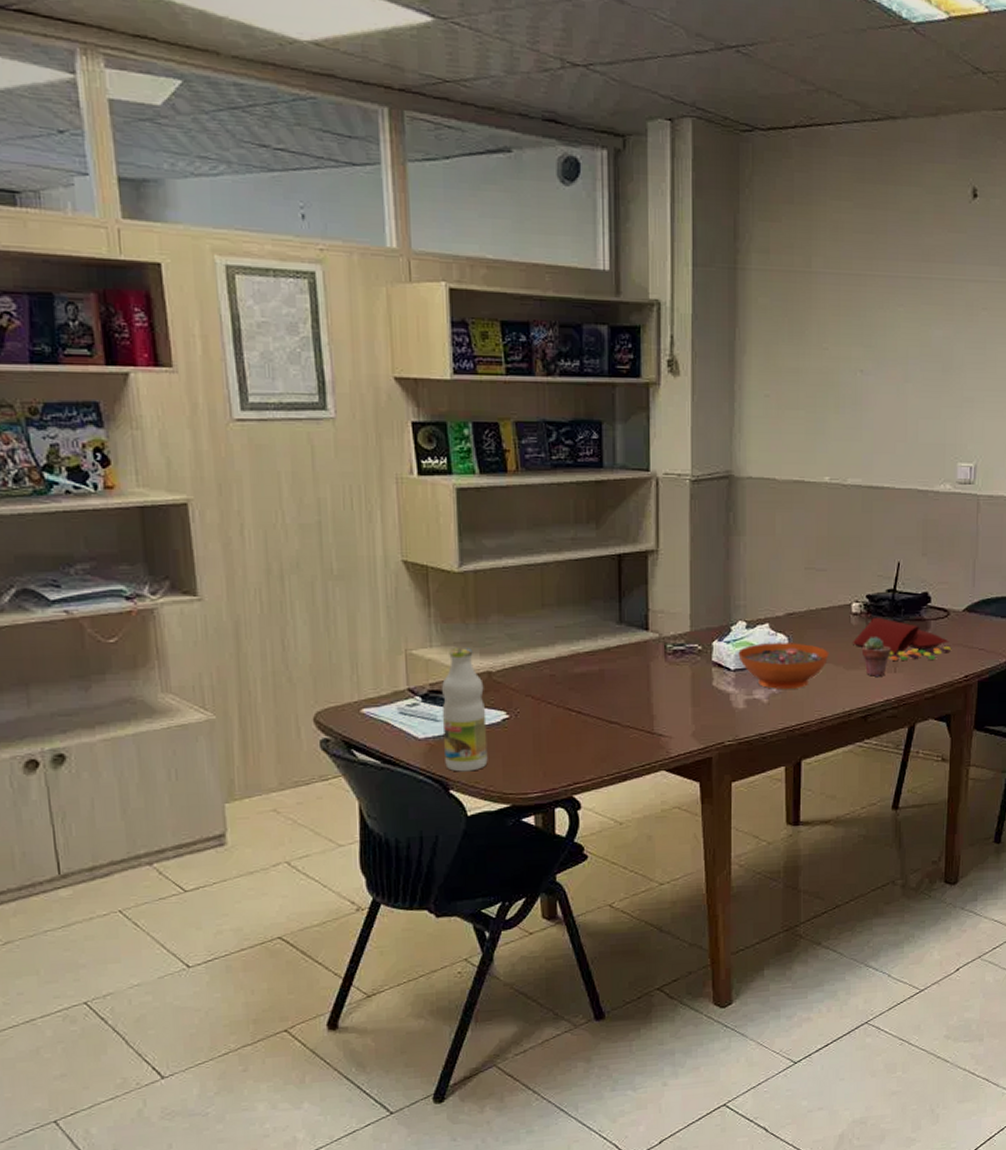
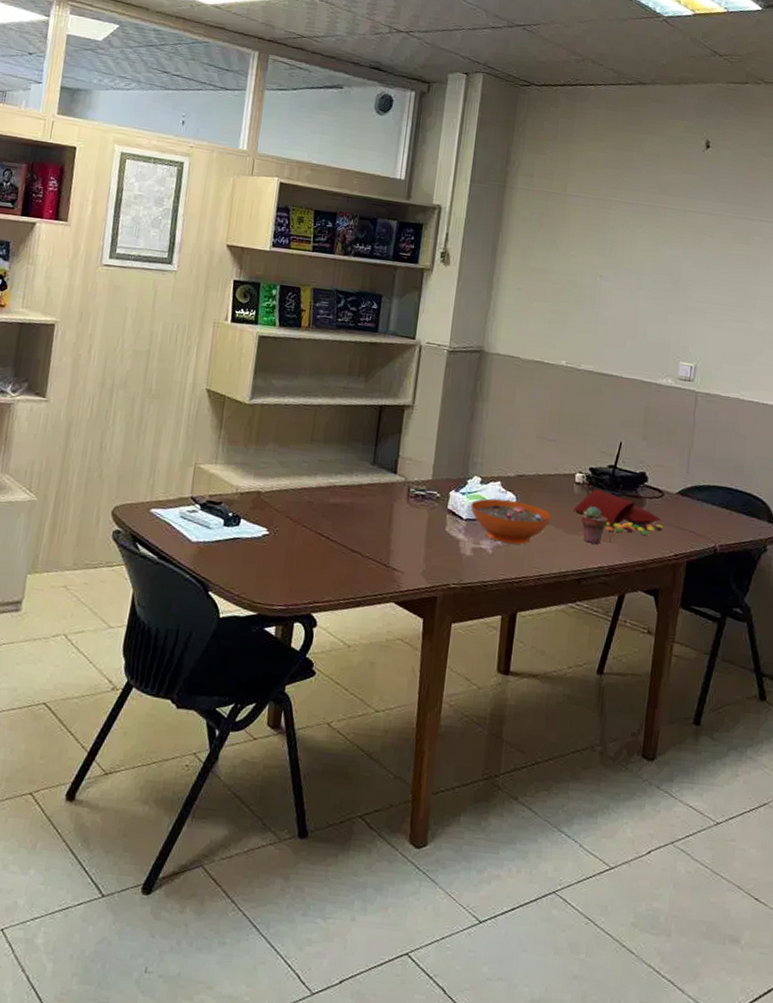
bottle: present [441,648,488,772] -> none [209,467,253,578]

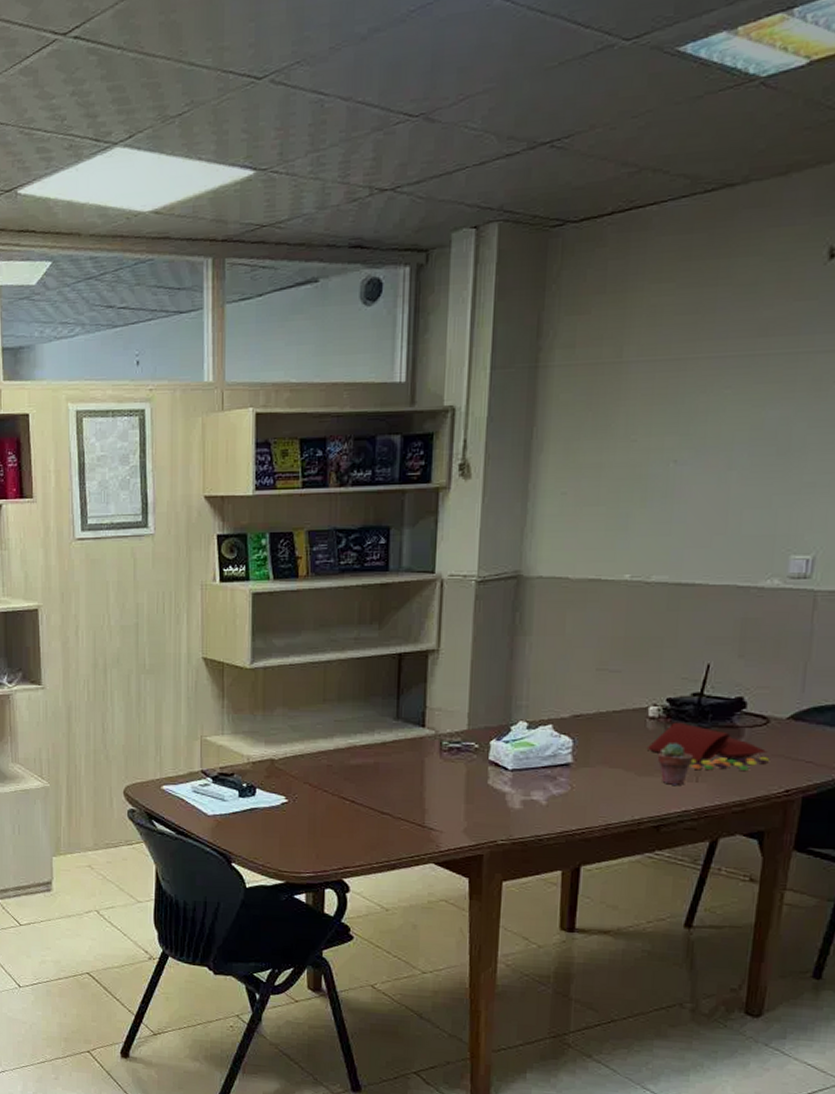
decorative bowl: present [471,498,552,545] -> none [517,744,619,792]

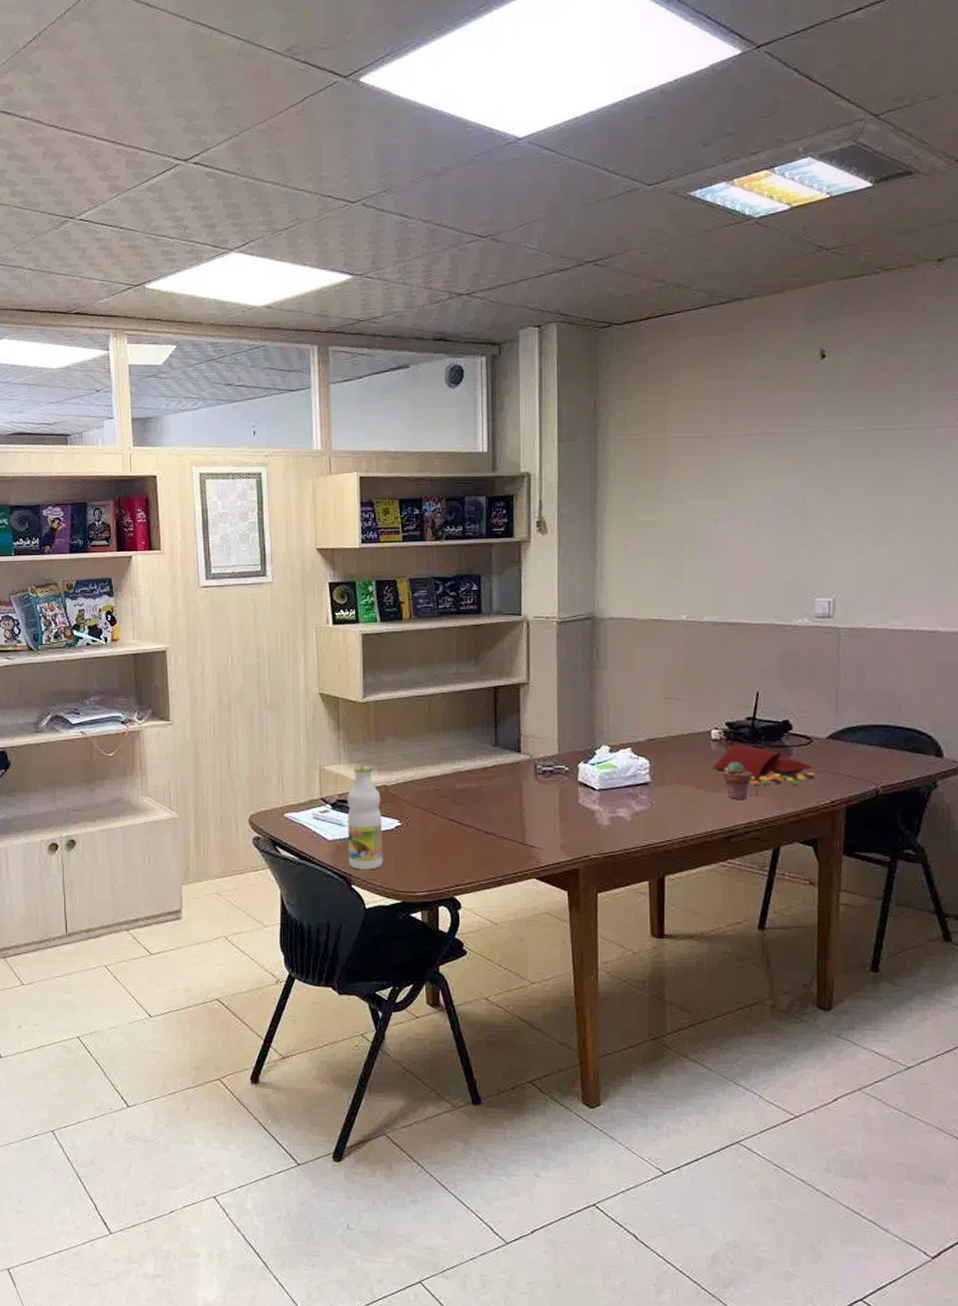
bottle: none [229,736,268,848] -> present [347,765,383,870]

